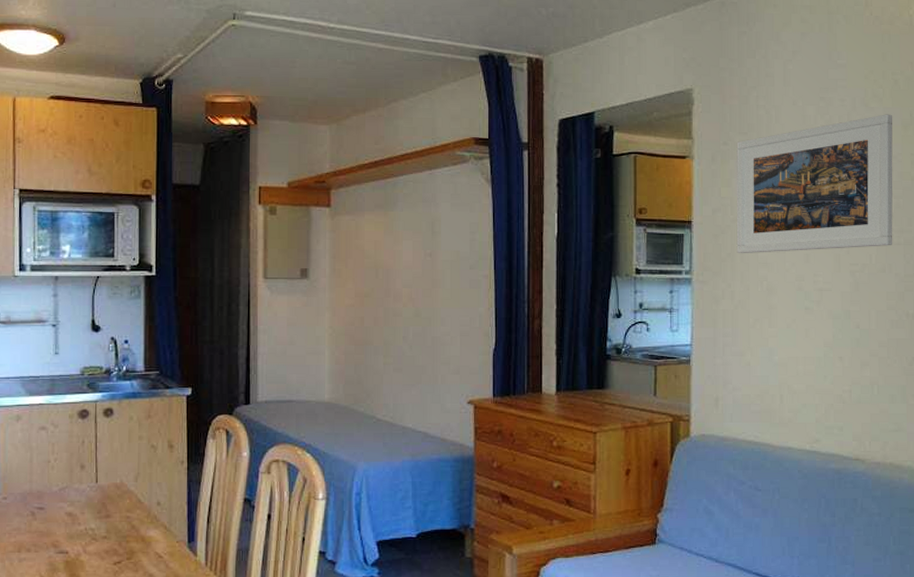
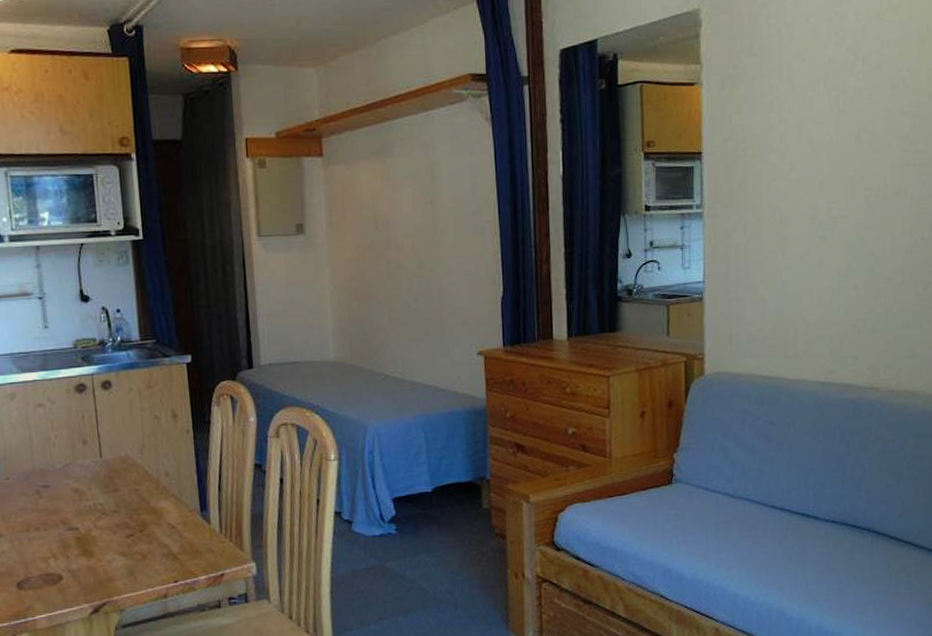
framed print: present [736,114,893,254] -> none [747,27,910,185]

